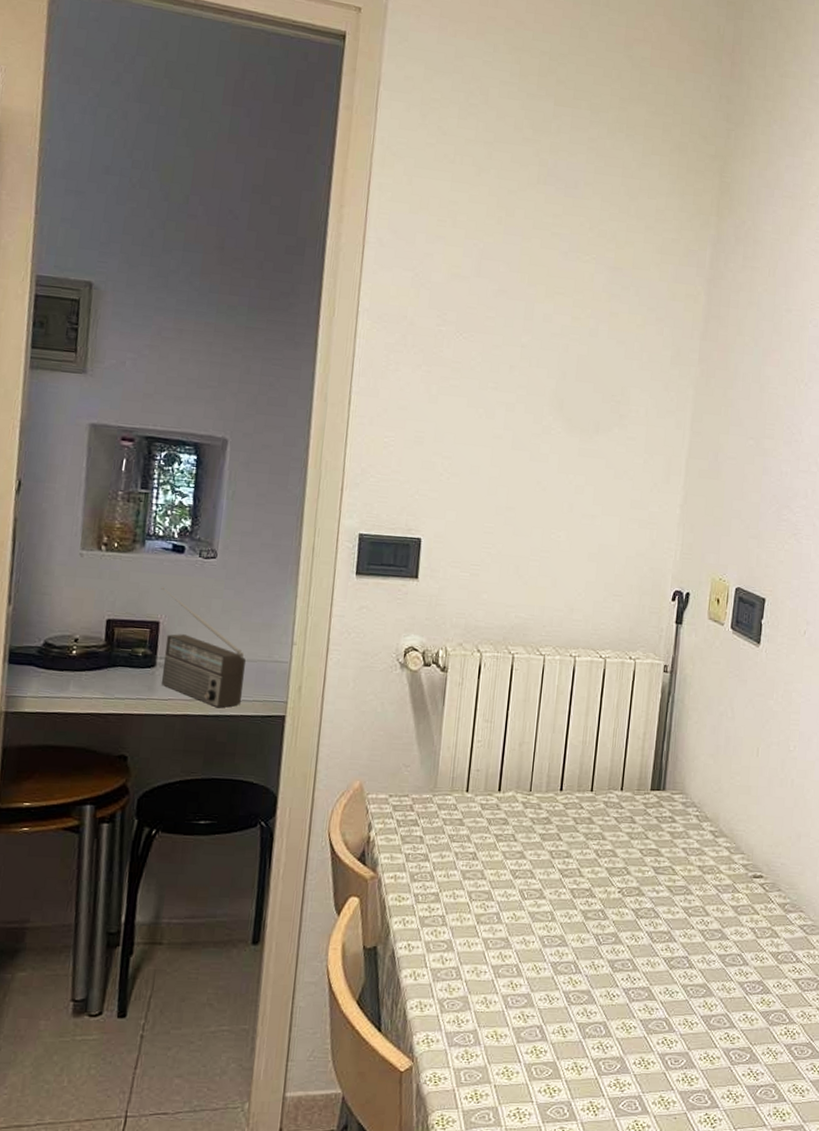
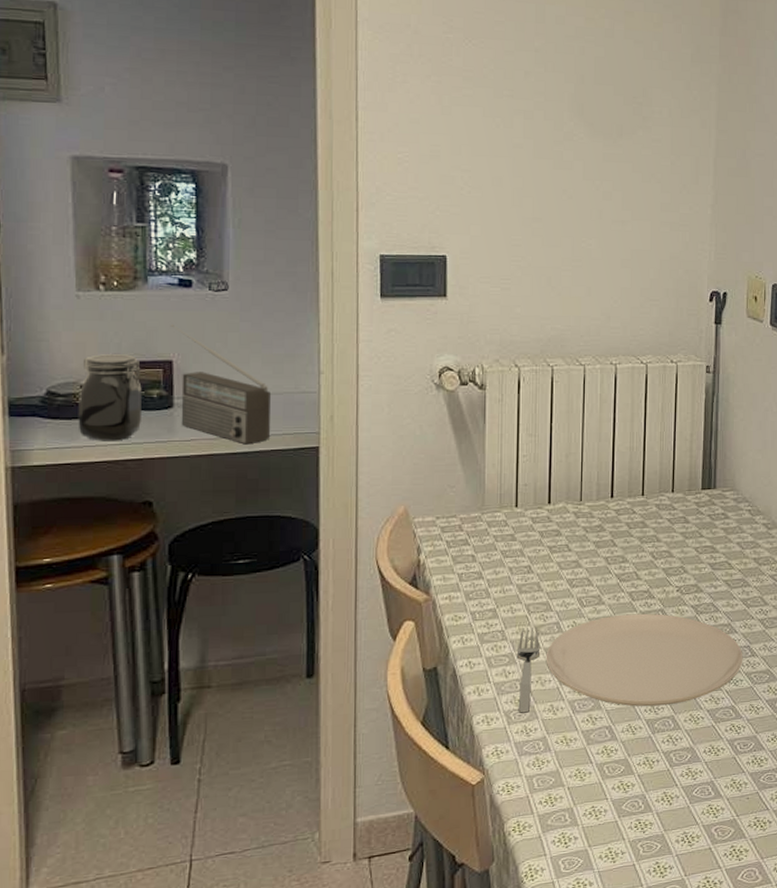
jar: none [68,611,130,695] -> present [78,354,142,441]
fork: none [451,914,479,1004] -> present [517,627,540,714]
plate: none [483,911,681,1010] -> present [546,613,743,707]

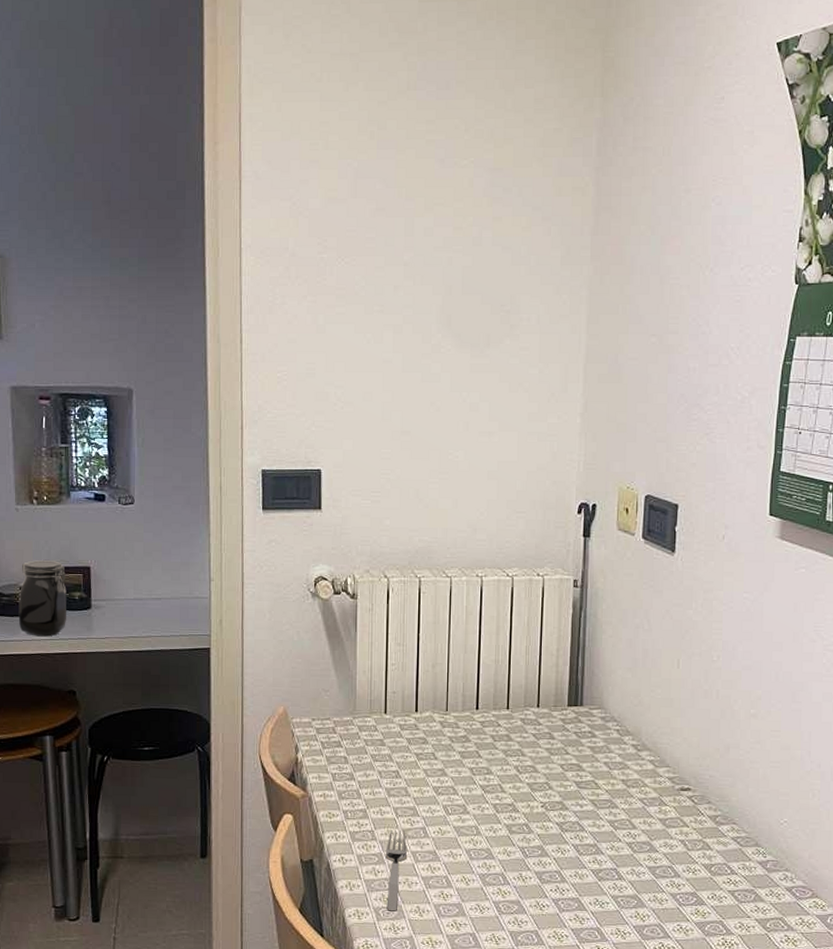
radio: present [170,324,271,445] -> none [88,534,169,644]
plate: present [546,613,743,707] -> none [412,825,610,920]

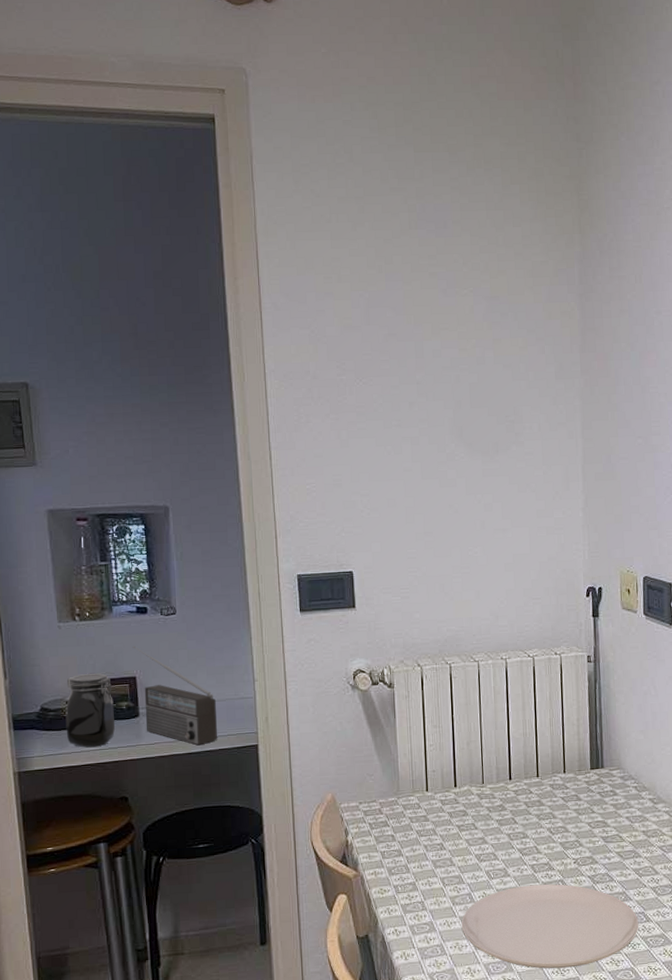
radio: none [88,534,169,644] -> present [132,646,217,746]
fork: present [386,829,407,913] -> none [436,898,456,976]
plate: none [412,825,610,920] -> present [461,883,639,969]

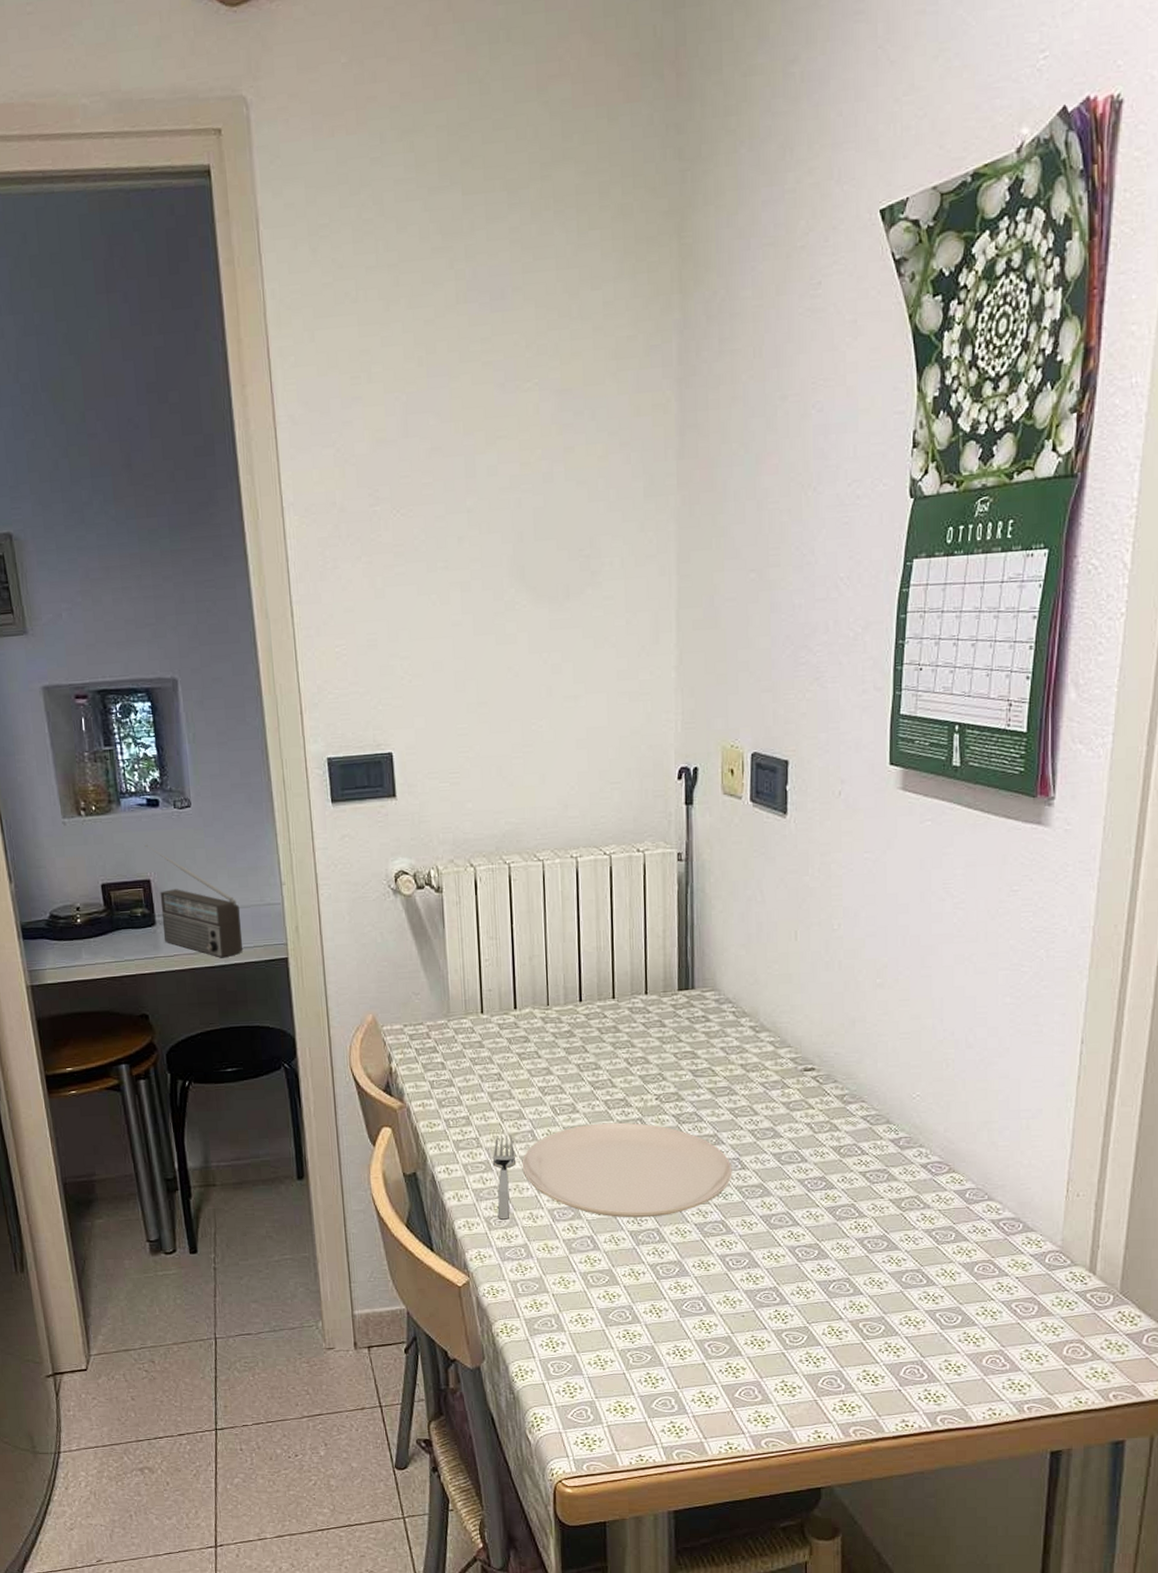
jar: present [65,673,115,748] -> none [75,876,130,960]
fork: none [436,898,456,976] -> present [493,1135,515,1221]

